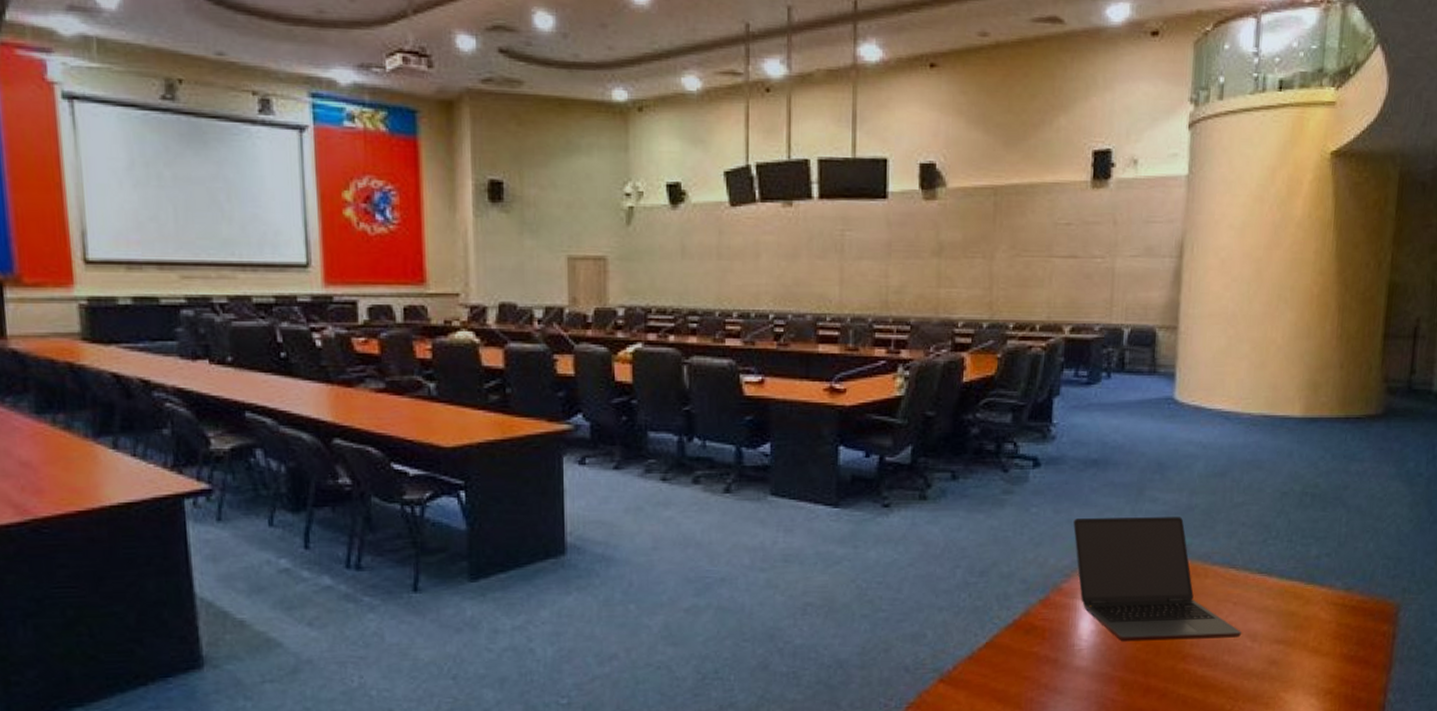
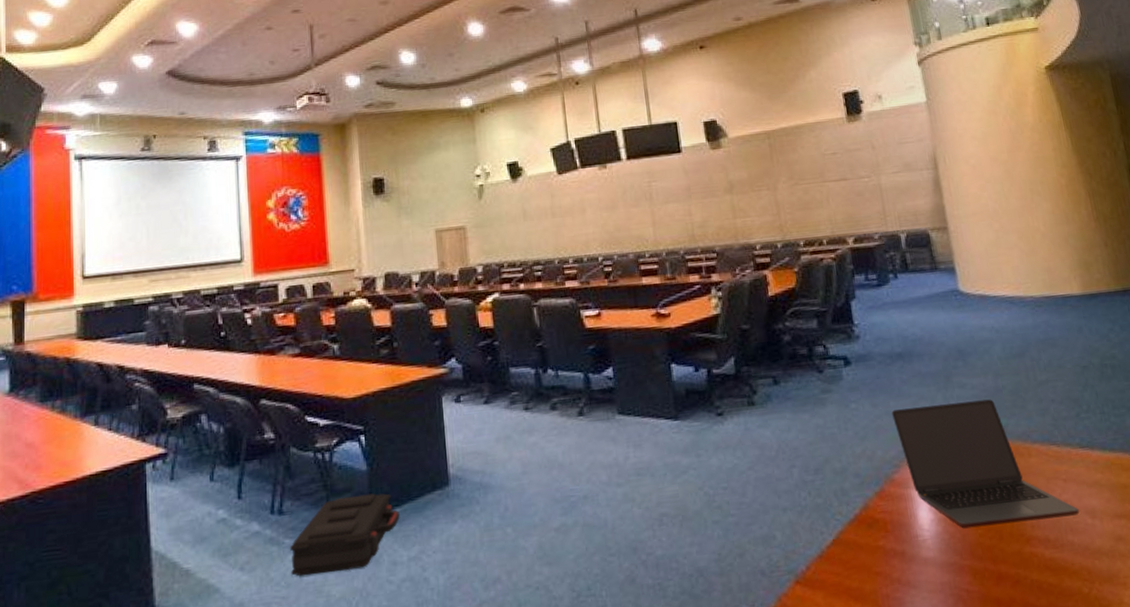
briefcase: none [369,556,504,637] -> present [290,493,400,576]

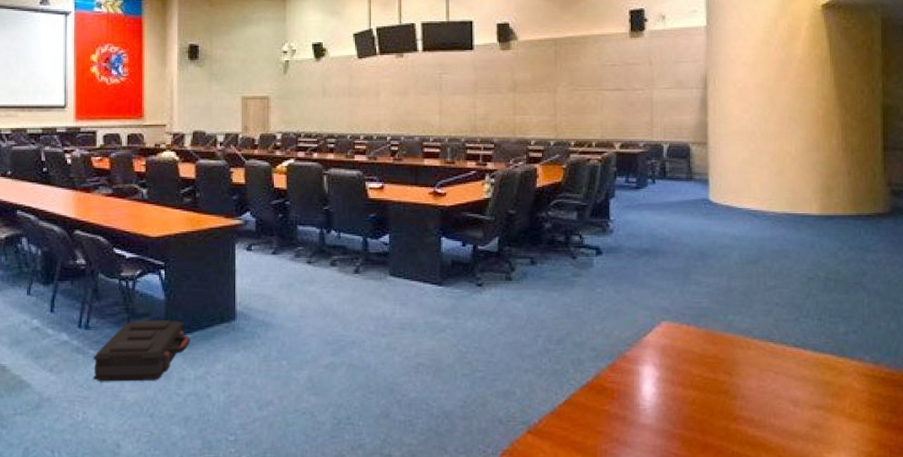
laptop: present [892,399,1079,529] -> none [632,297,784,403]

